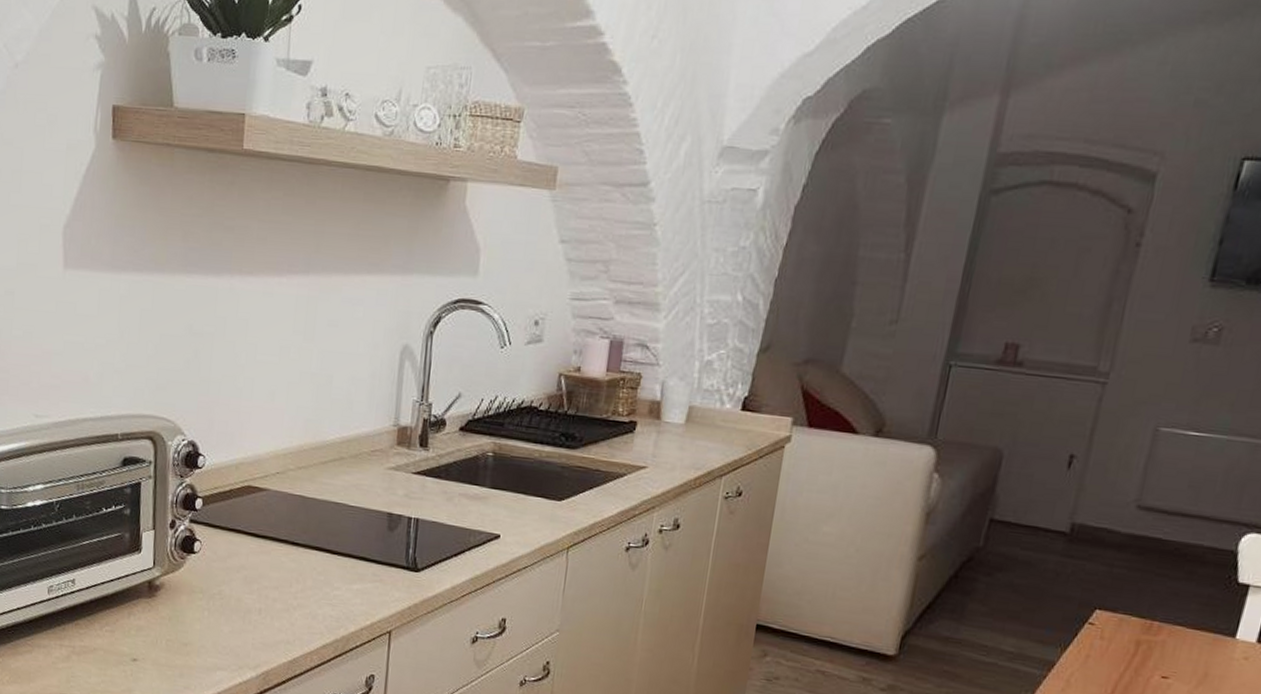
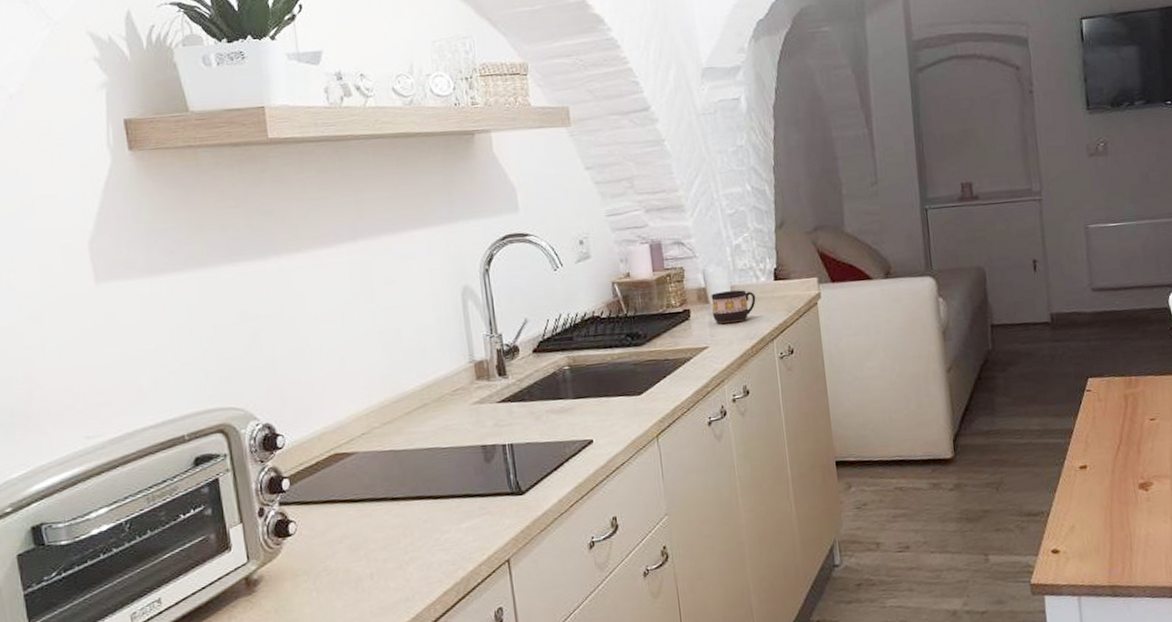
cup: none [660,409,715,448] -> present [711,290,756,324]

